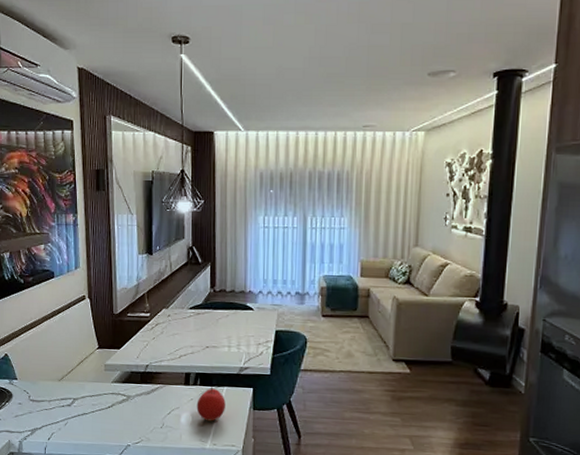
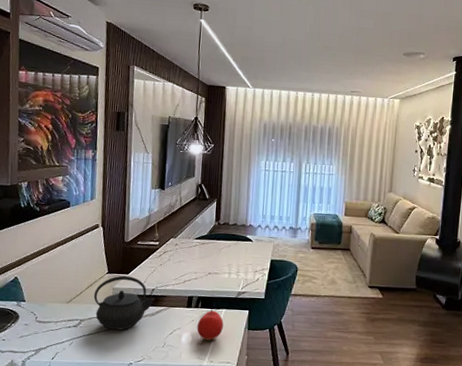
kettle: none [85,350,150,410] -> present [93,275,155,330]

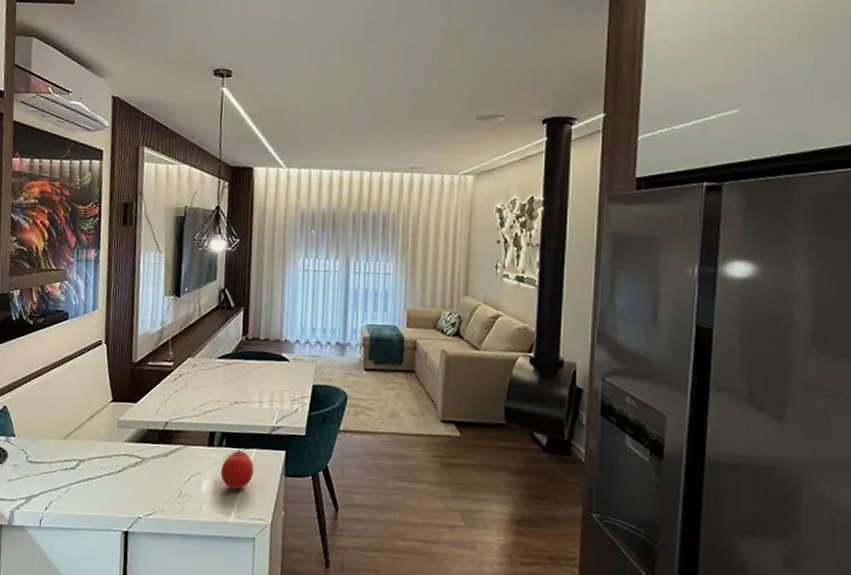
kettle: present [93,275,155,330] -> none [95,404,169,474]

